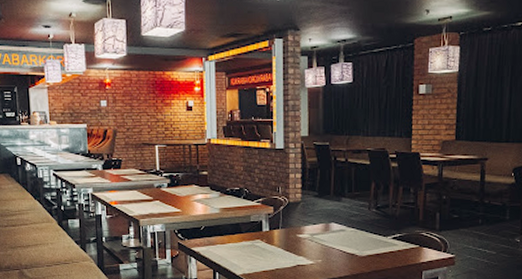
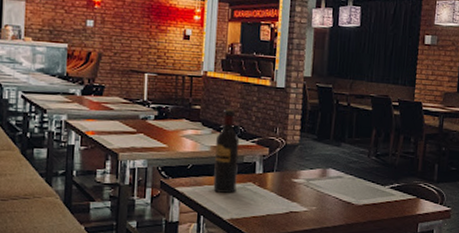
wine bottle: none [224,173,246,250] -> present [213,109,240,193]

